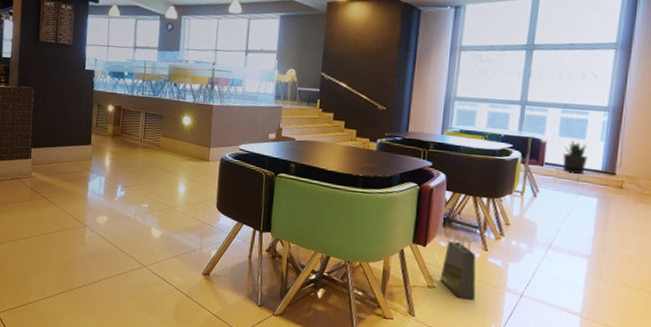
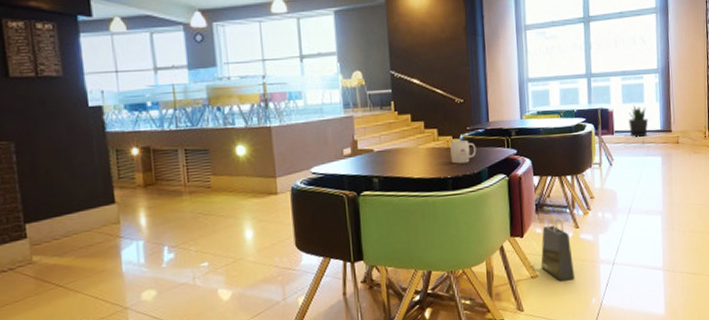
mug: none [364,143,392,166] -> present [449,139,477,164]

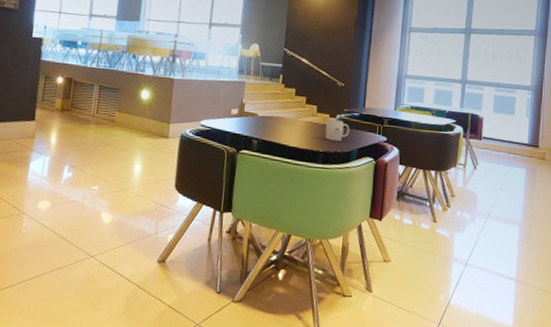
shopping bag: present [541,218,576,282] -> none [394,209,427,272]
planter: present [628,105,649,137] -> none [497,116,517,147]

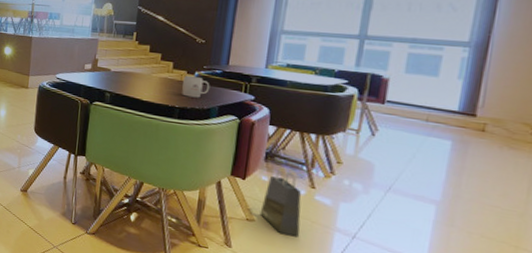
shopping bag: none [394,209,427,272] -> present [260,171,302,238]

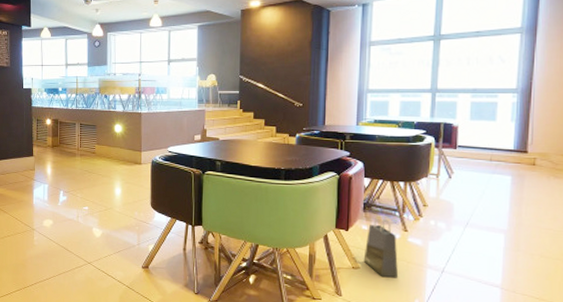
mug: present [181,75,210,98] -> none [285,138,310,159]

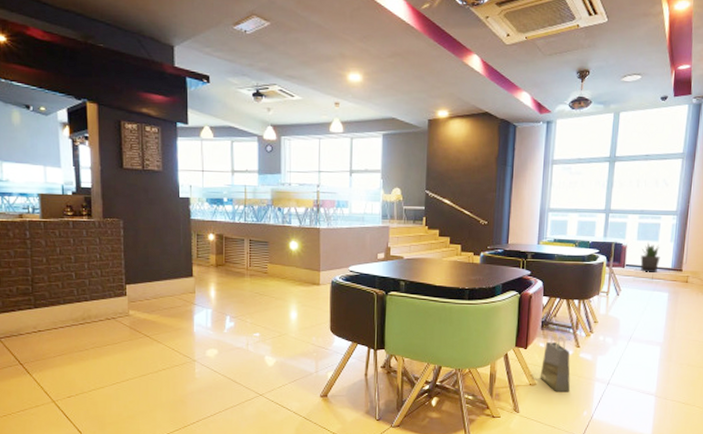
planter: none [475,123,500,154] -> present [640,243,661,272]

